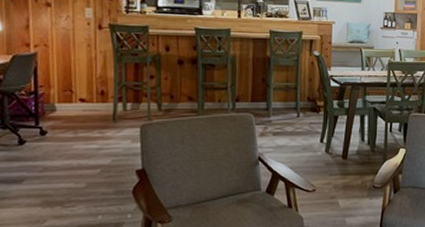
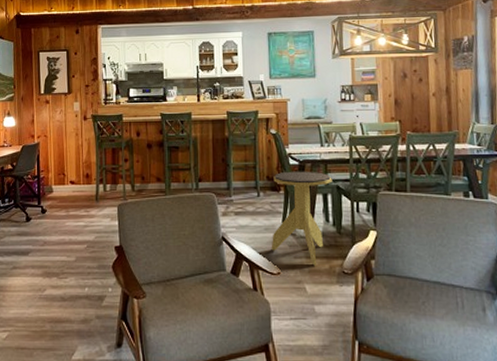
side table: none [307,93,370,182] -> present [271,171,333,266]

